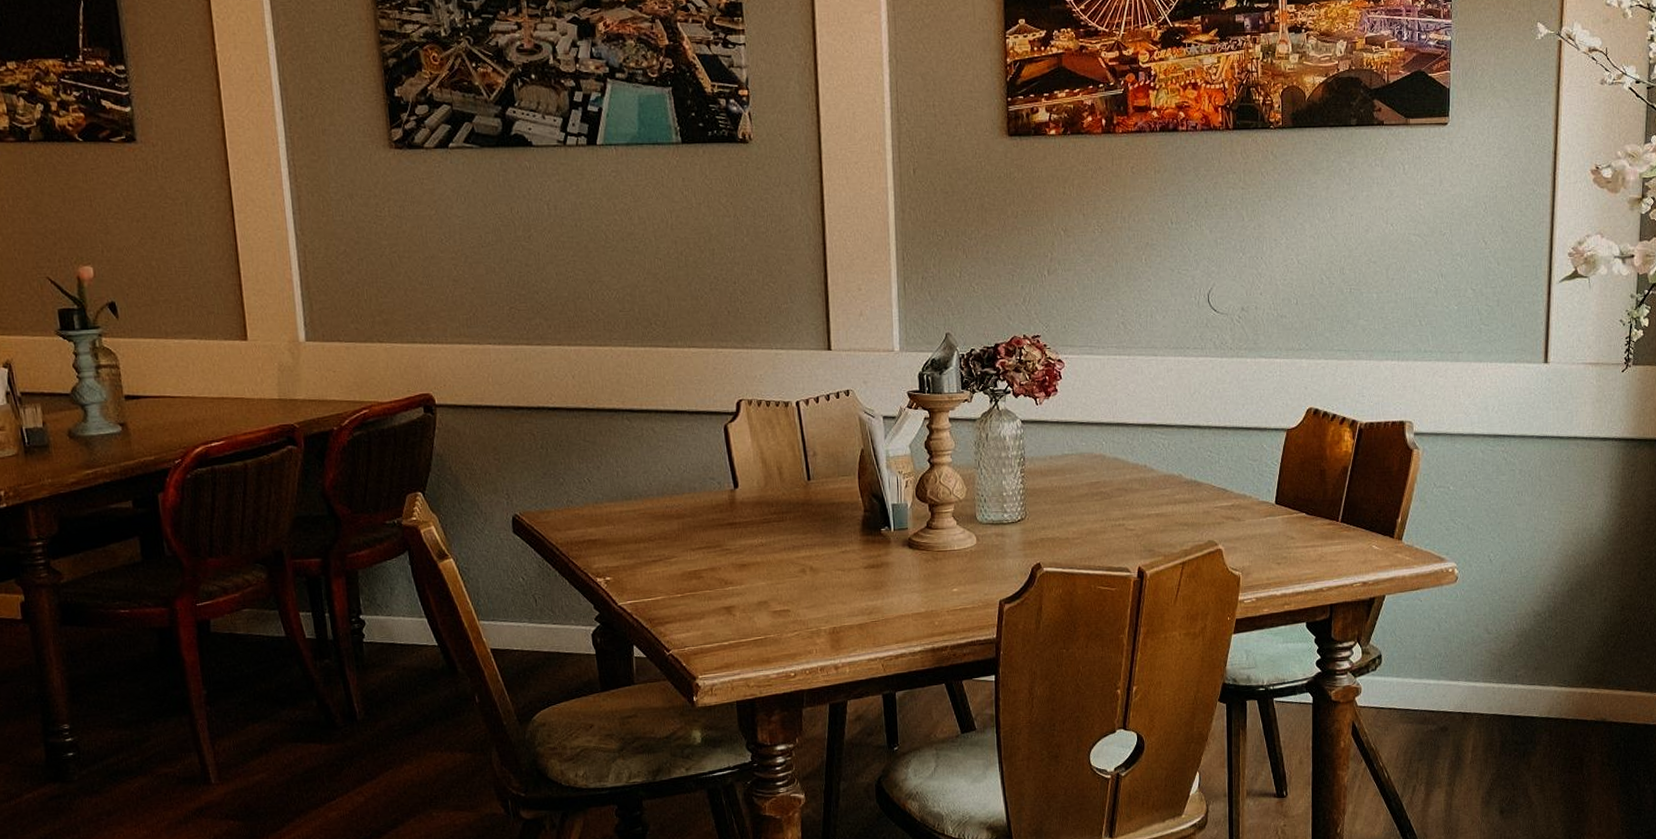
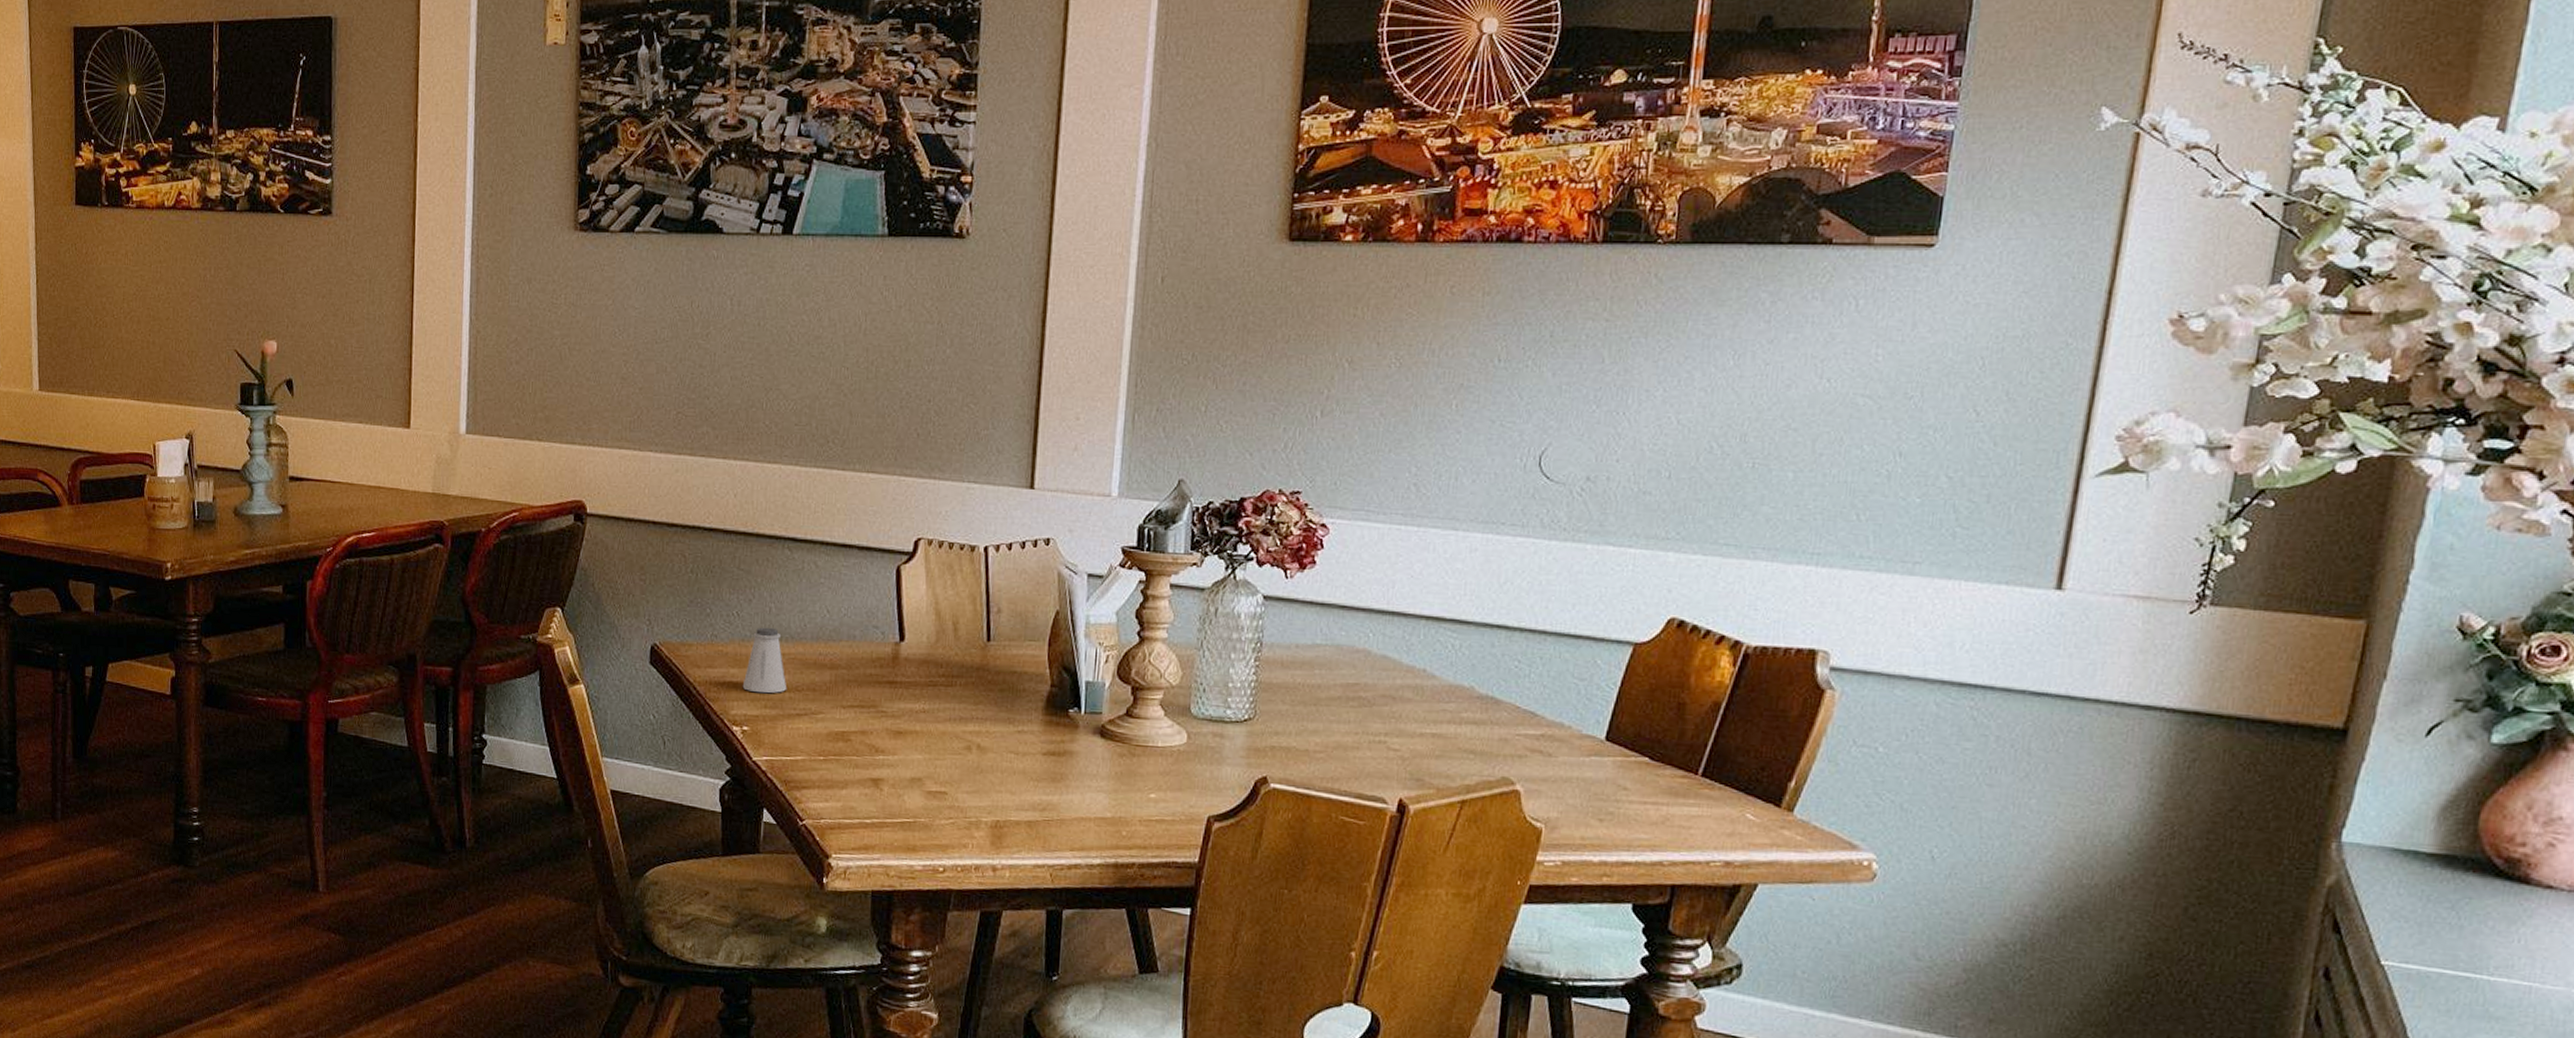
saltshaker: none [601,489,642,547] -> present [742,627,787,694]

